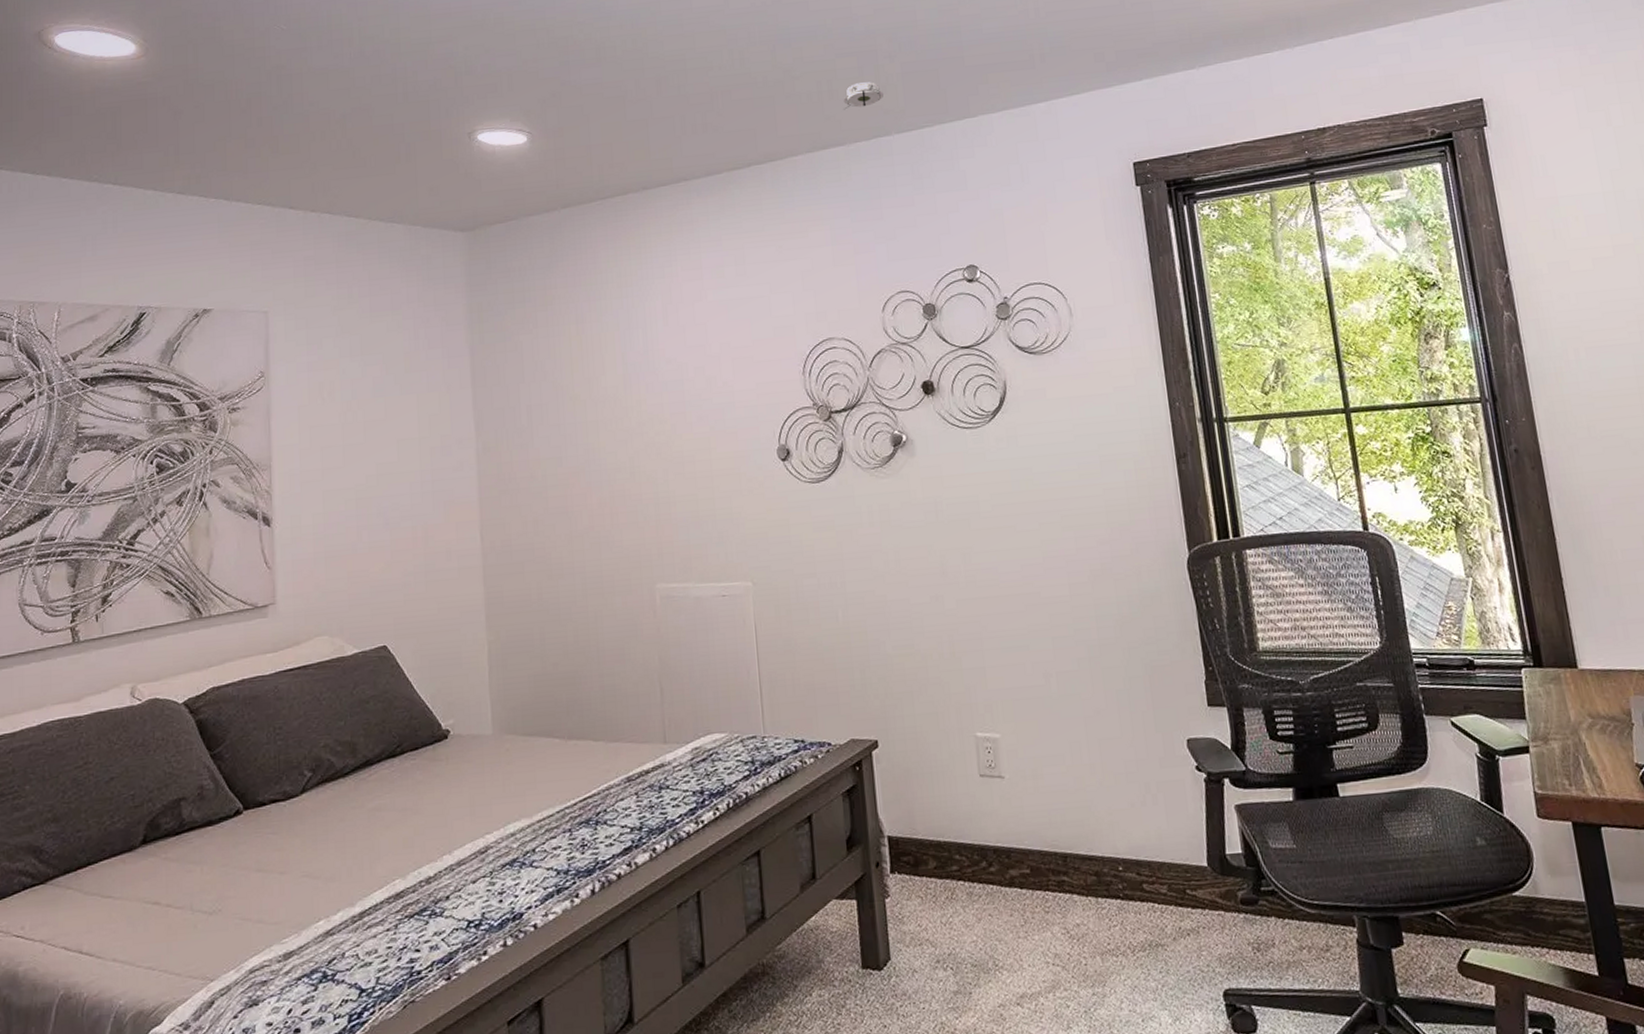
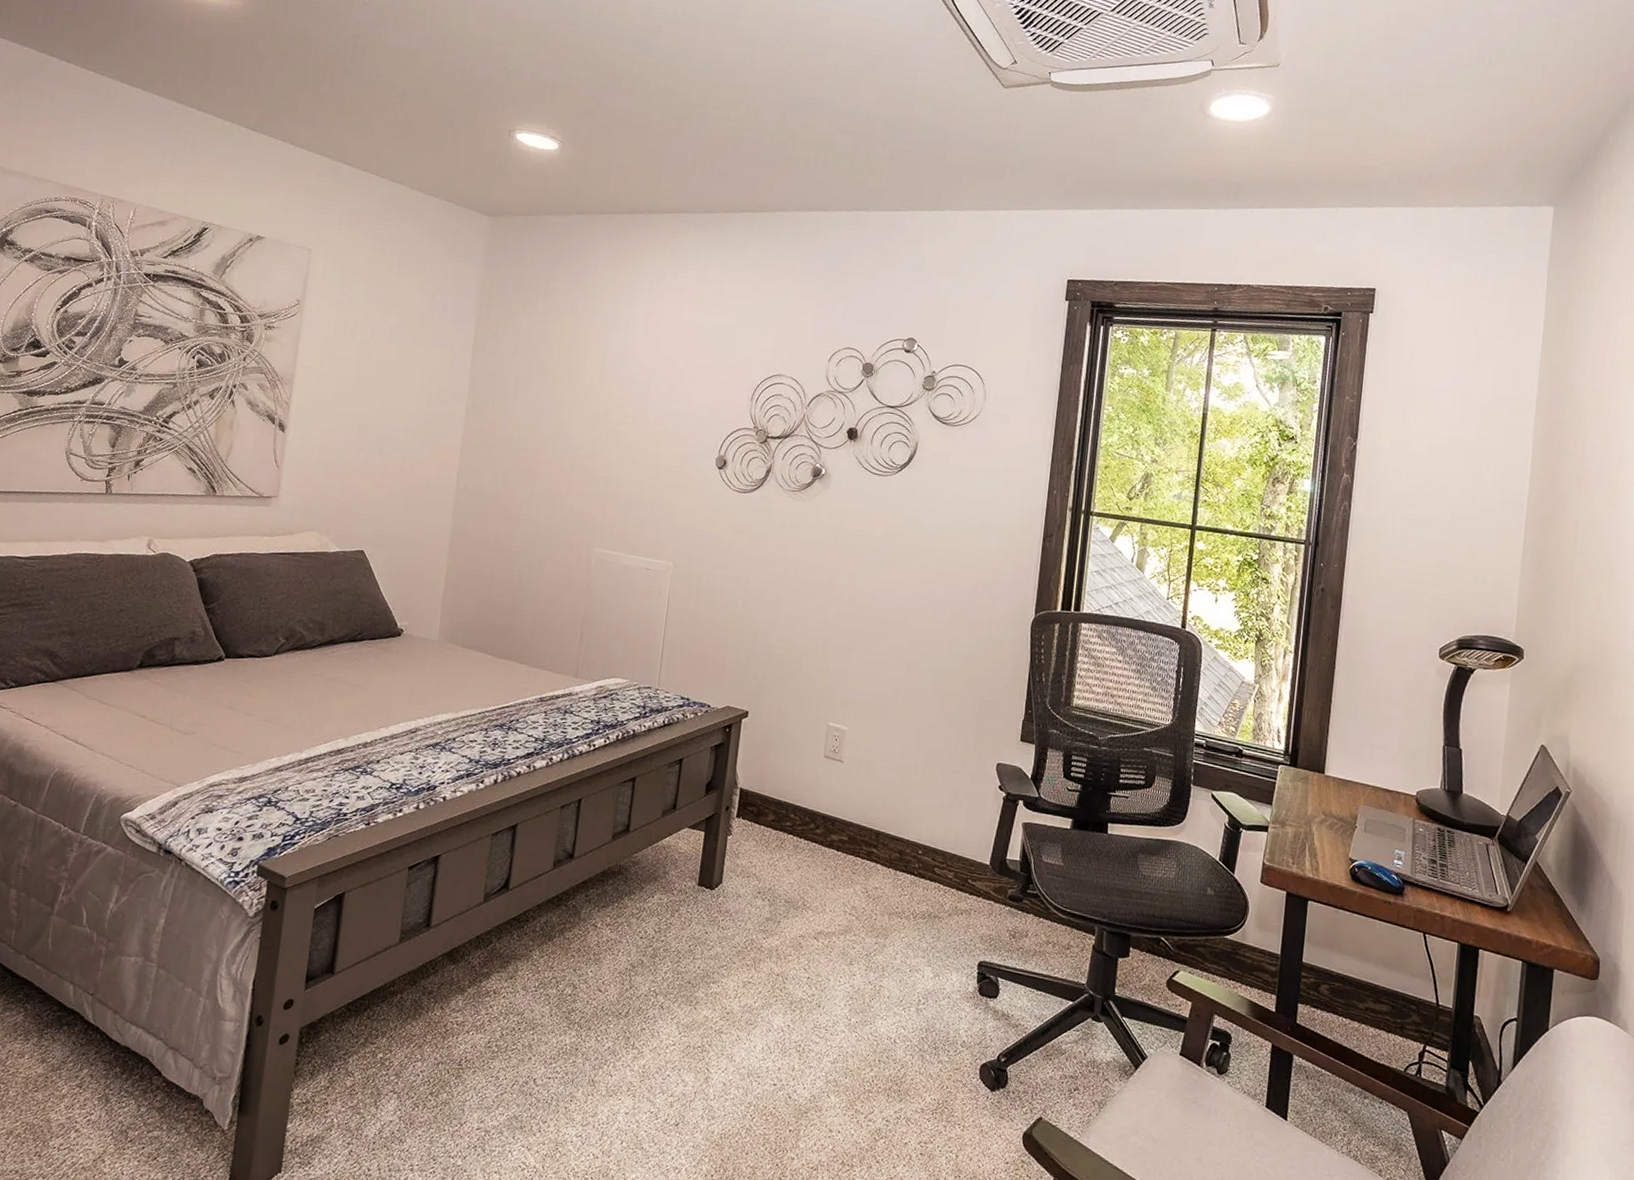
smoke detector: present [843,82,883,110] -> none [833,159,870,182]

